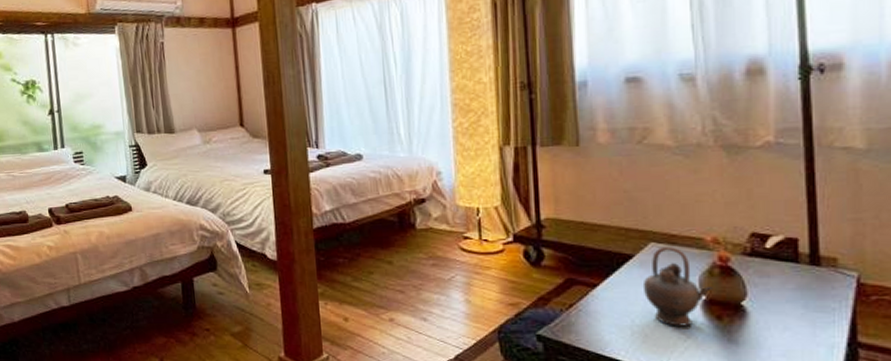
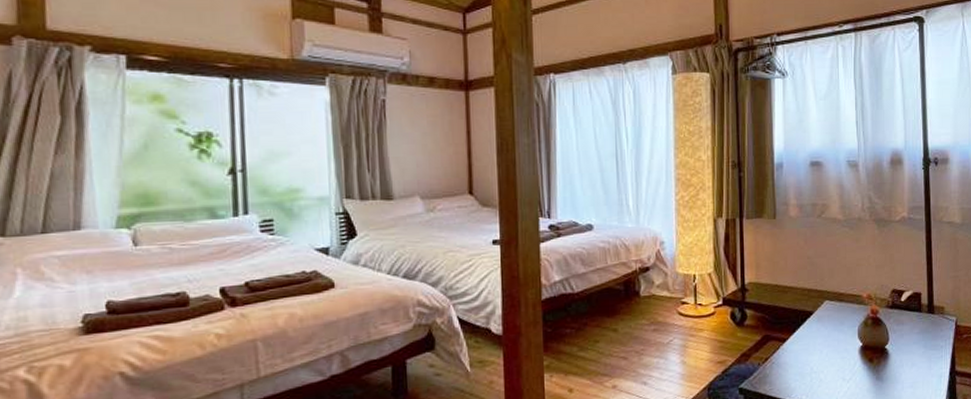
teapot: present [642,246,713,326] -> none [819,303,867,370]

